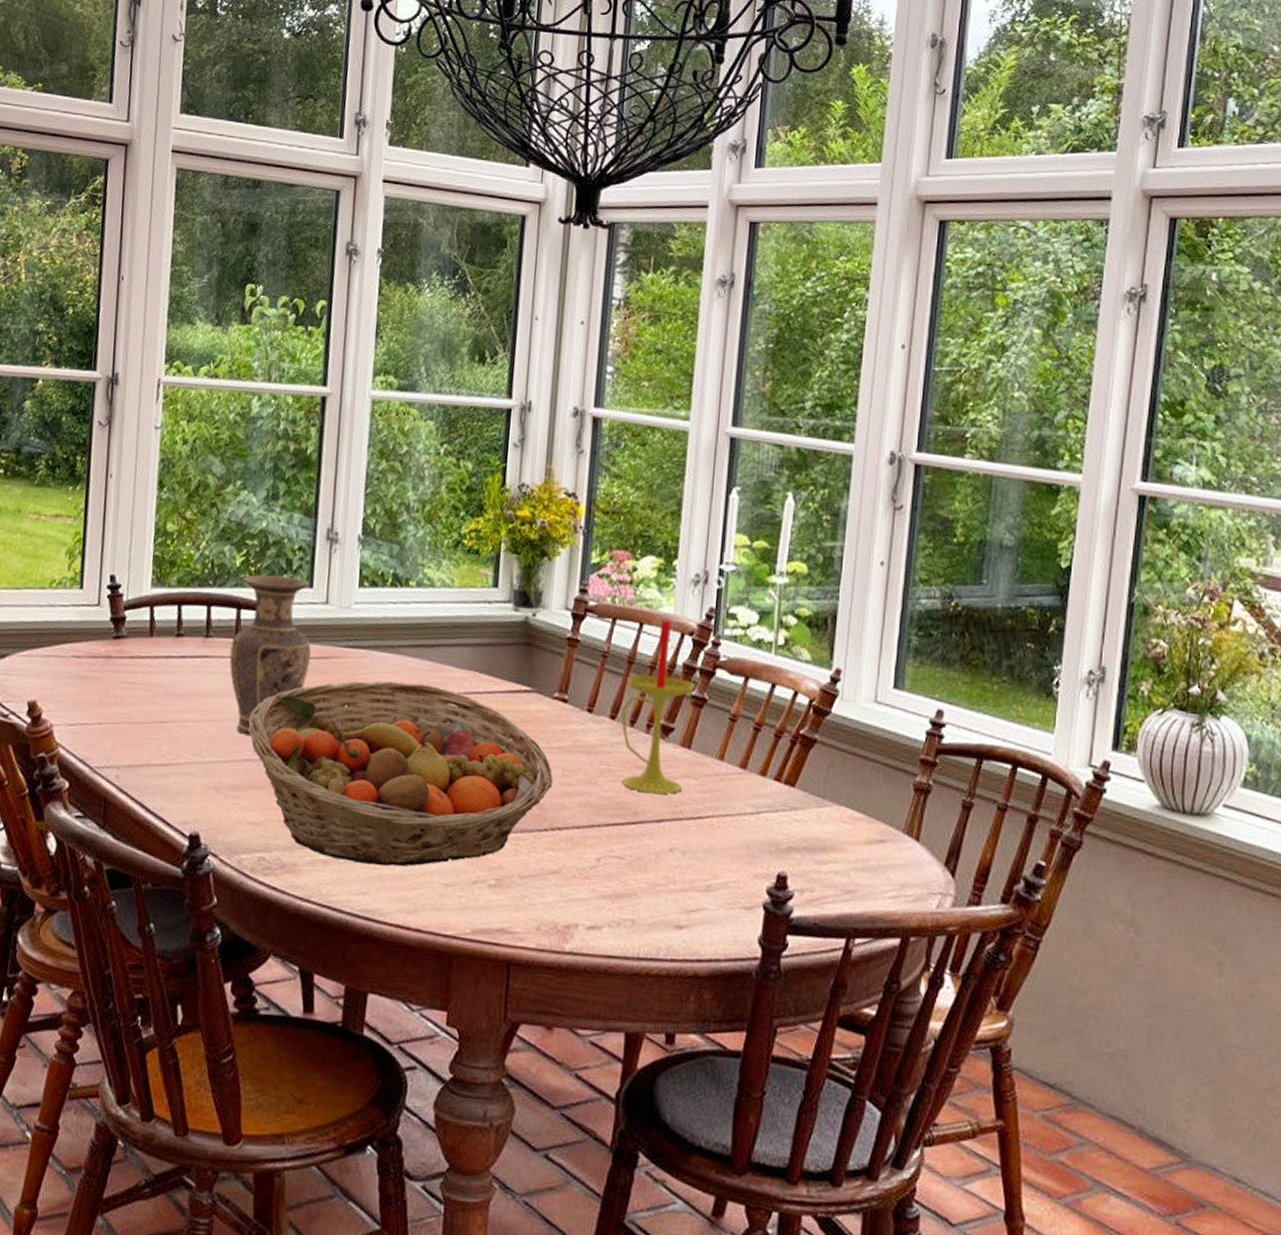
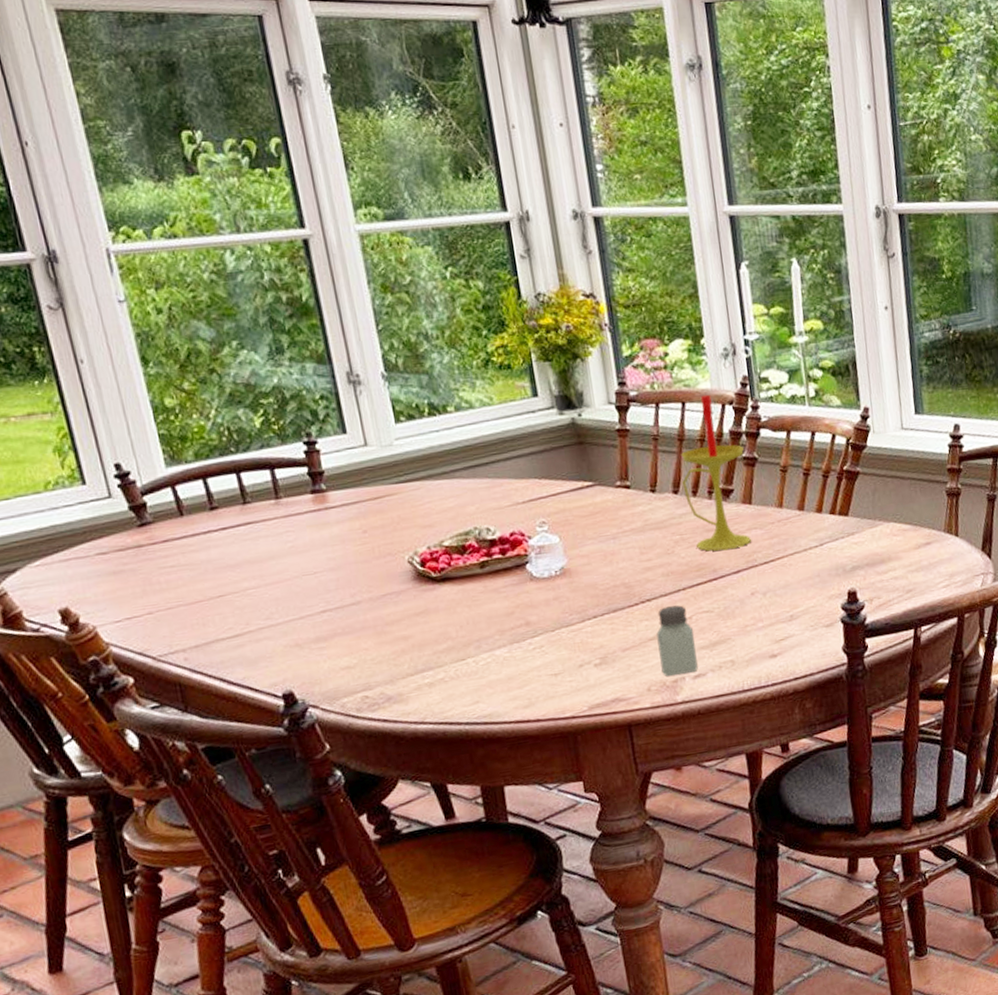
vase: present [229,575,311,736] -> none [267,426,365,589]
fruit basket: present [249,681,553,867] -> none [314,500,634,679]
saltshaker: none [556,840,600,922] -> present [656,605,698,677]

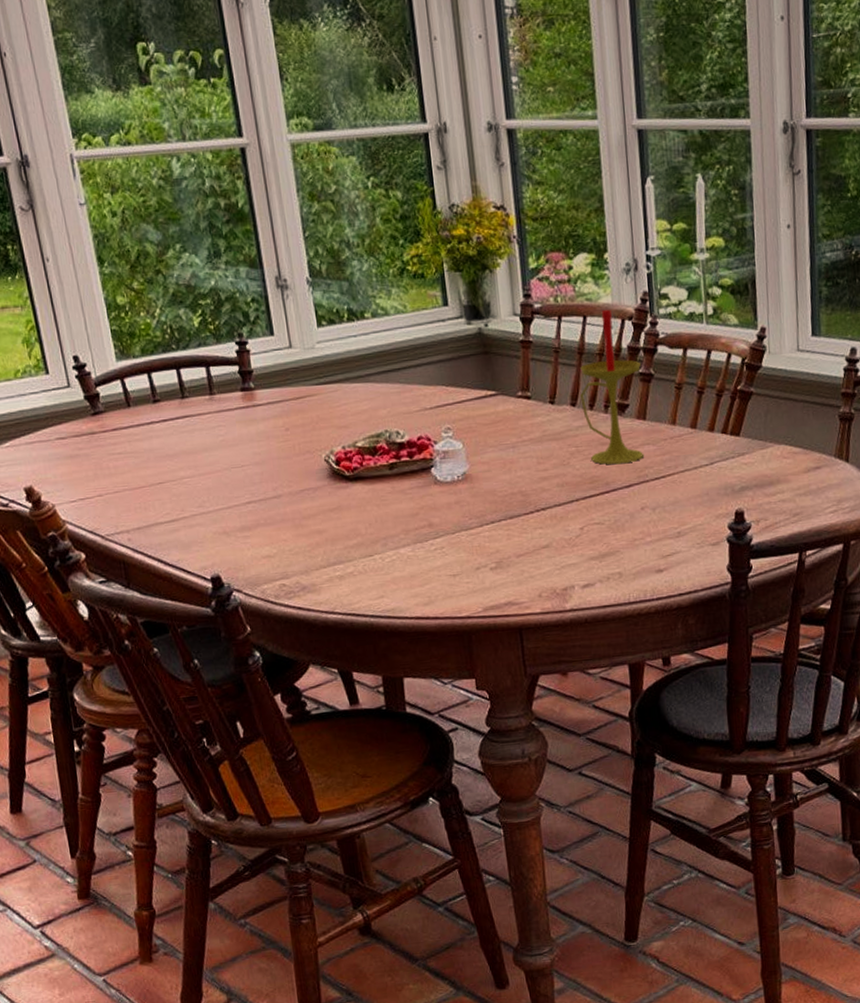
saltshaker: present [656,605,698,677] -> none [549,515,587,585]

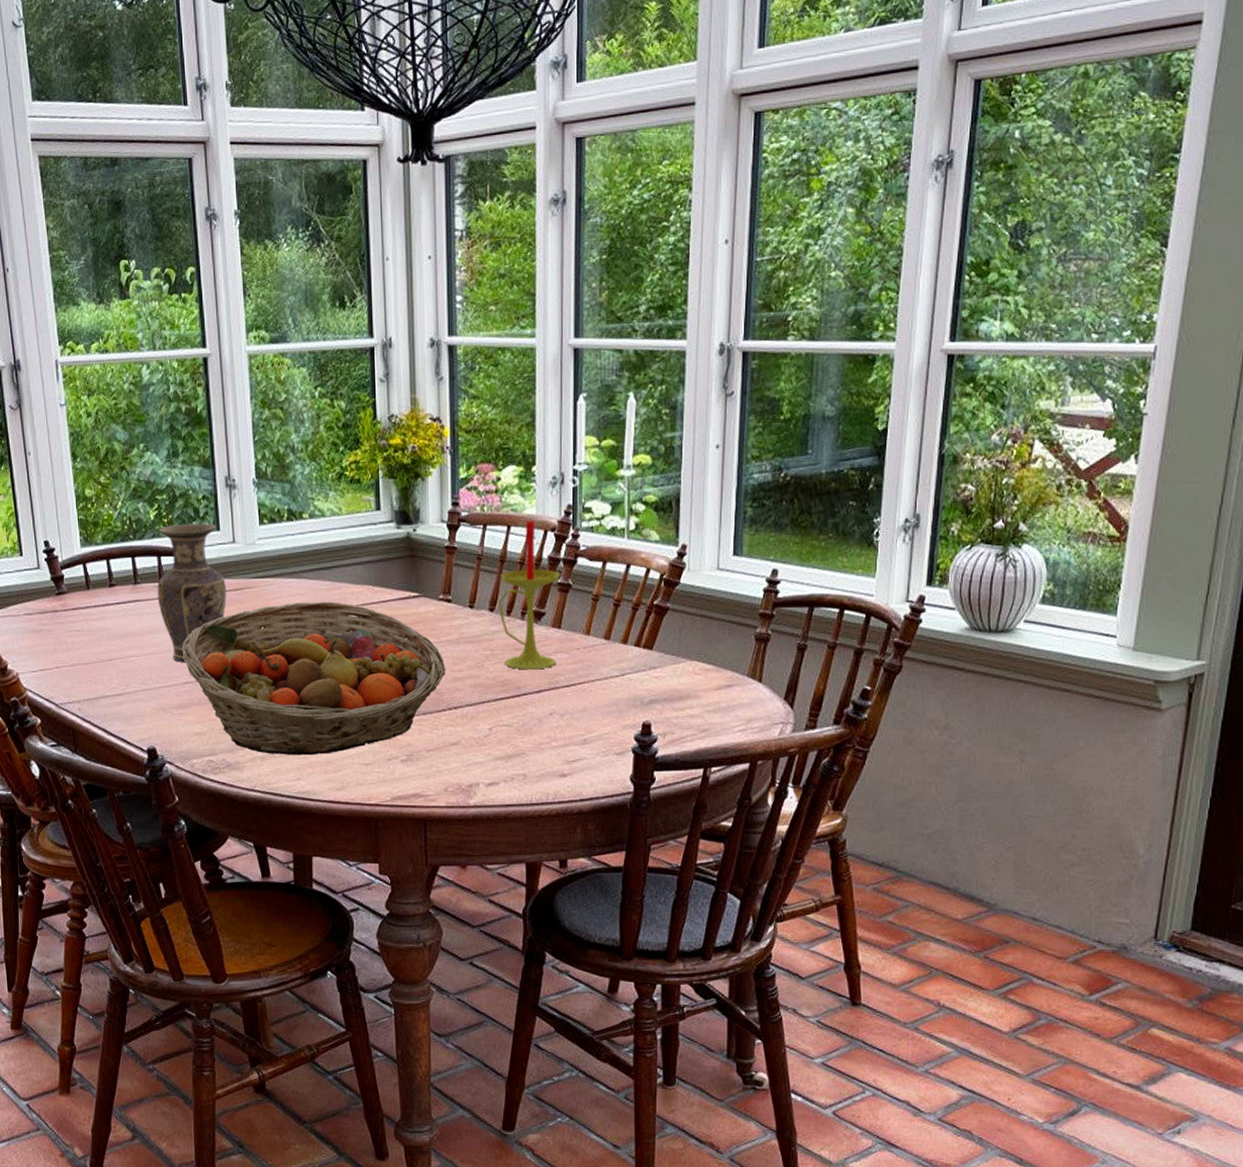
vase: none [204,328,288,481] -> present [157,523,226,662]
fruit basket: none [242,405,531,573] -> present [183,601,446,756]

